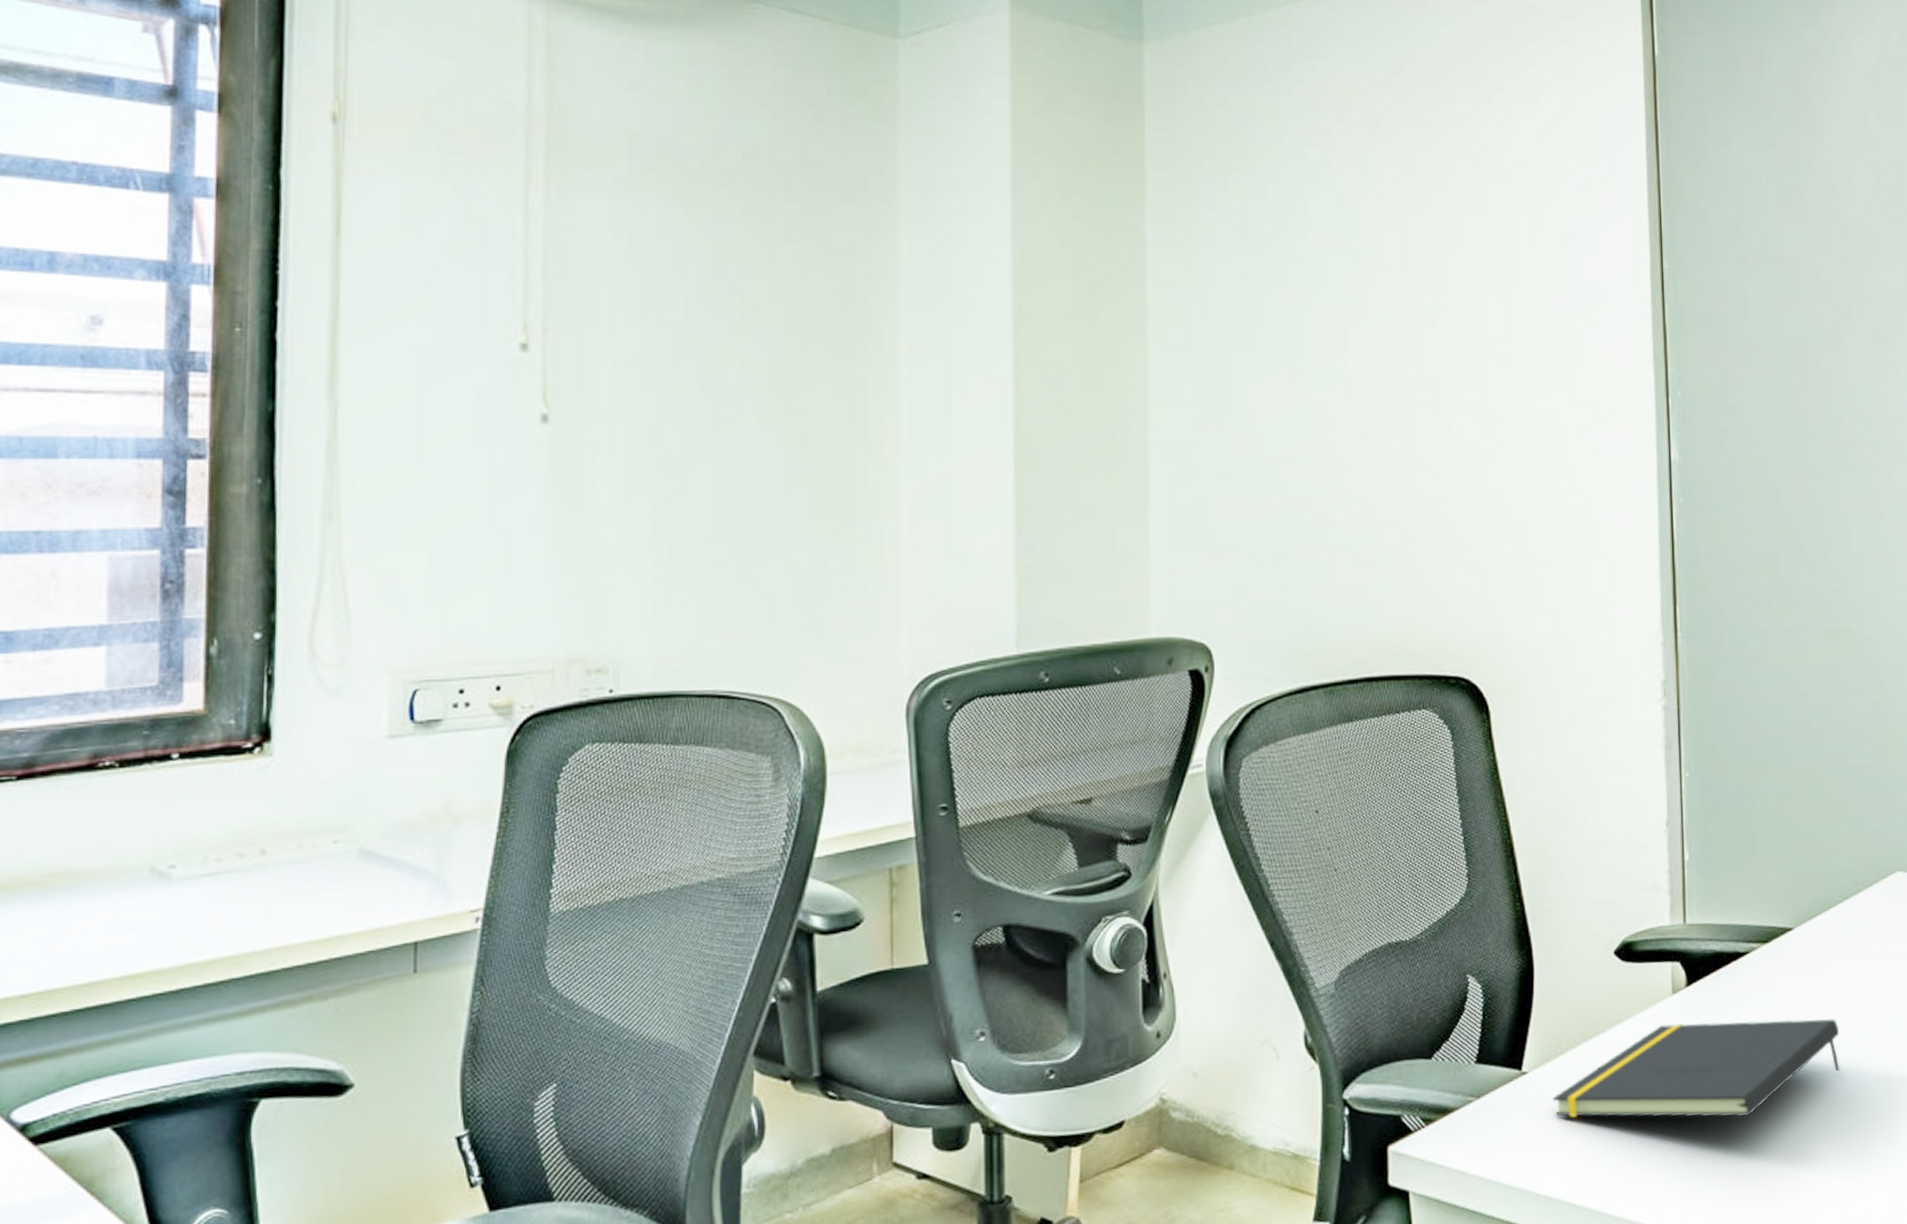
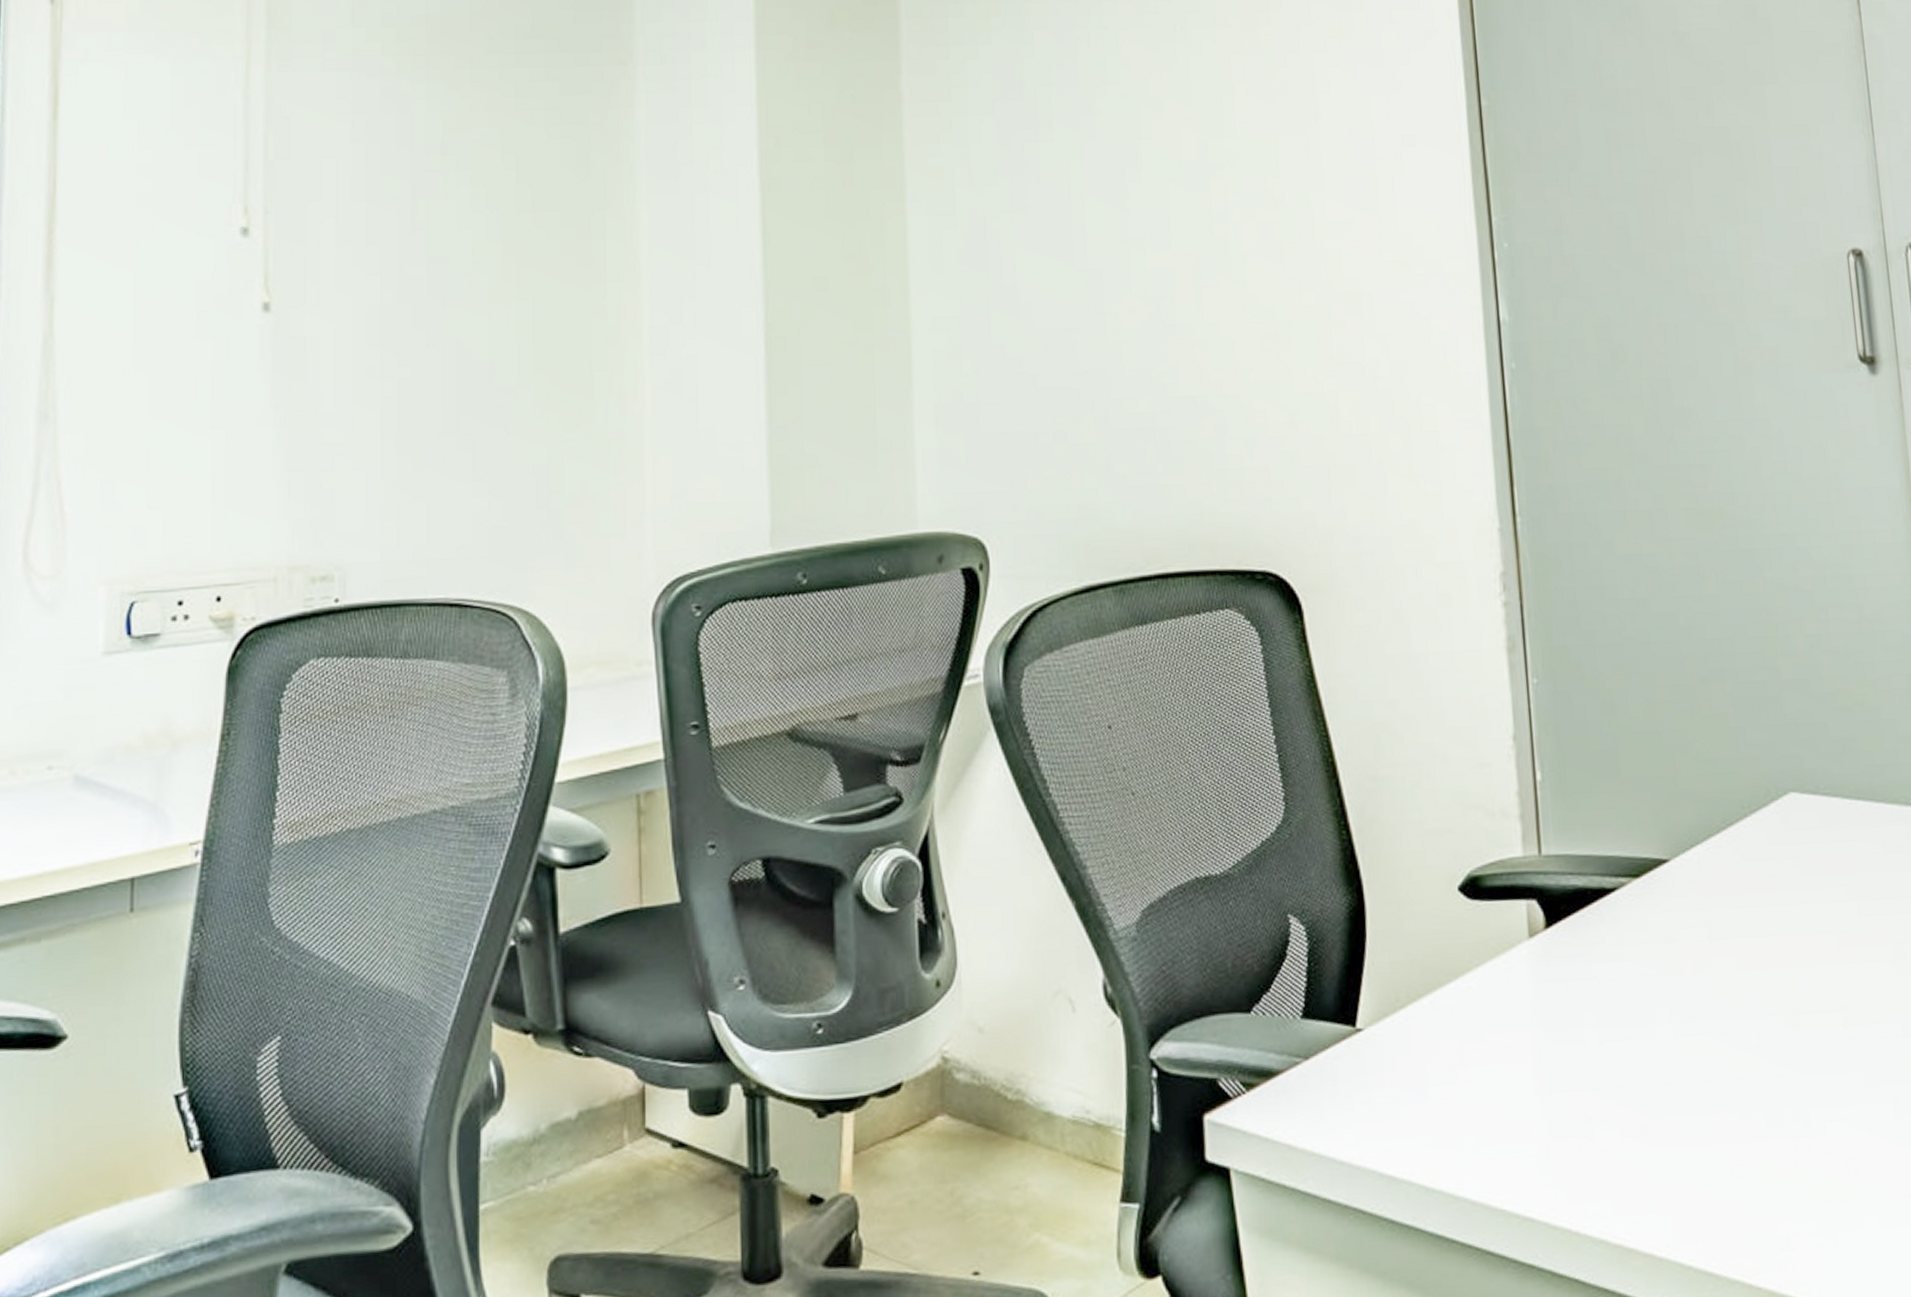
notepad: present [1552,1018,1840,1118] -> none [1393,966,1734,1084]

